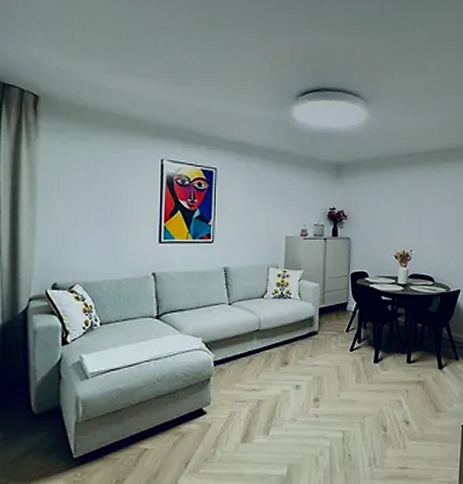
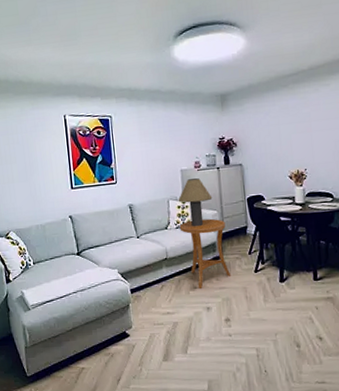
side table: none [277,291,326,365] -> present [179,218,230,288]
table lamp: none [279,247,316,299] -> present [178,178,213,227]

